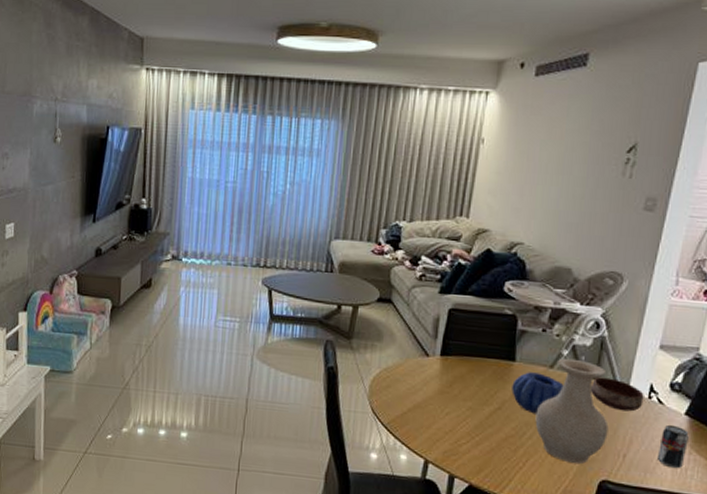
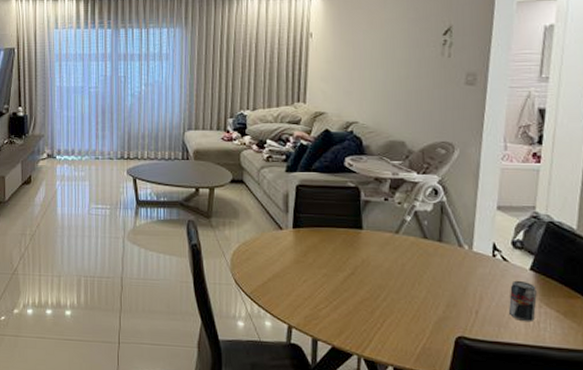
decorative bowl: present [512,372,564,414] -> none [362,238,411,277]
vase: present [535,358,609,464] -> none [387,223,458,322]
bowl: present [591,377,644,412] -> none [437,239,489,270]

